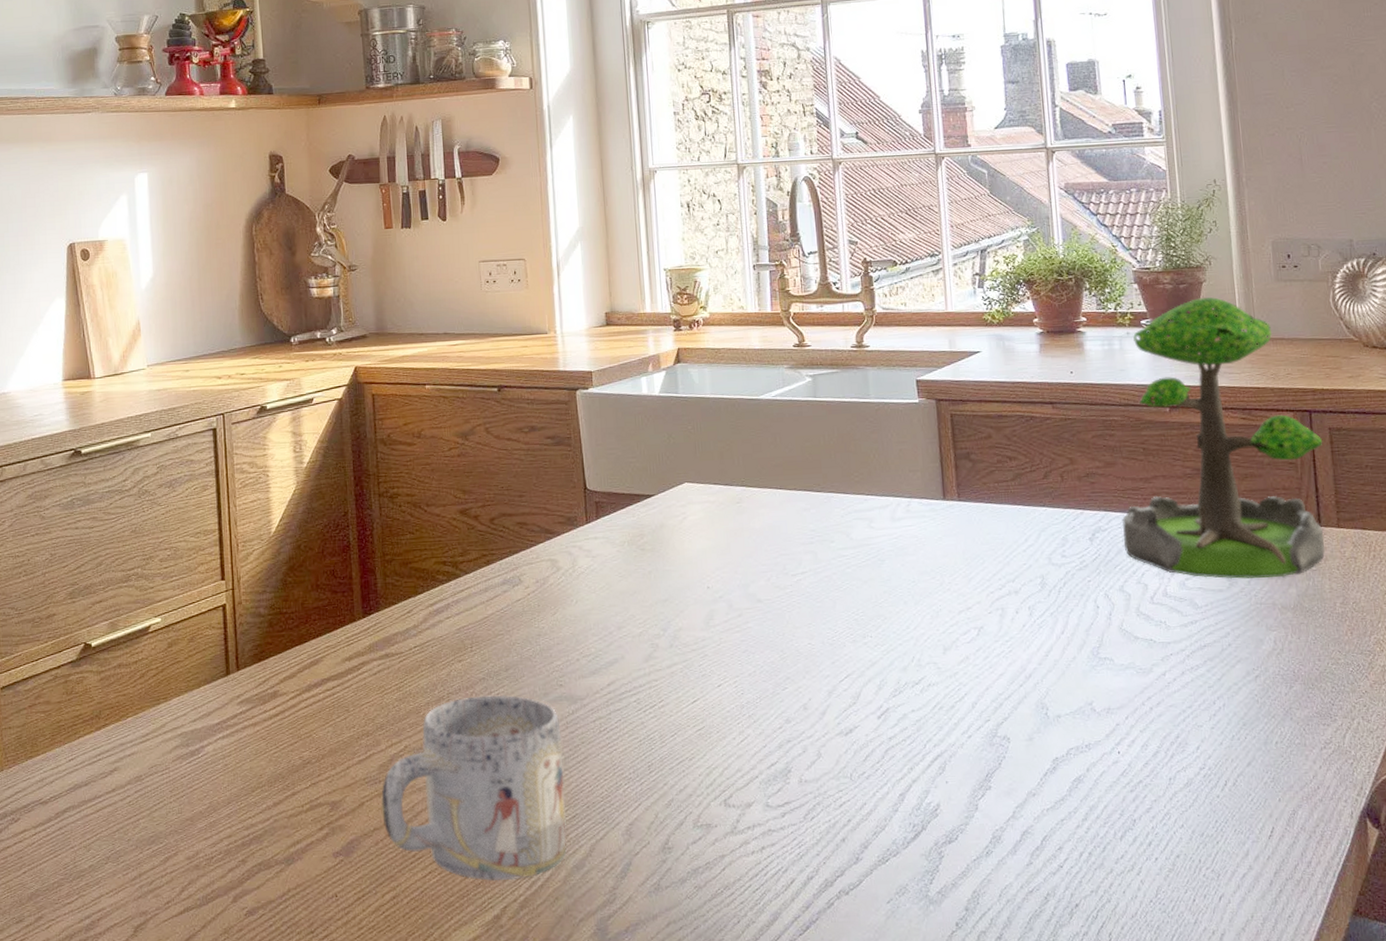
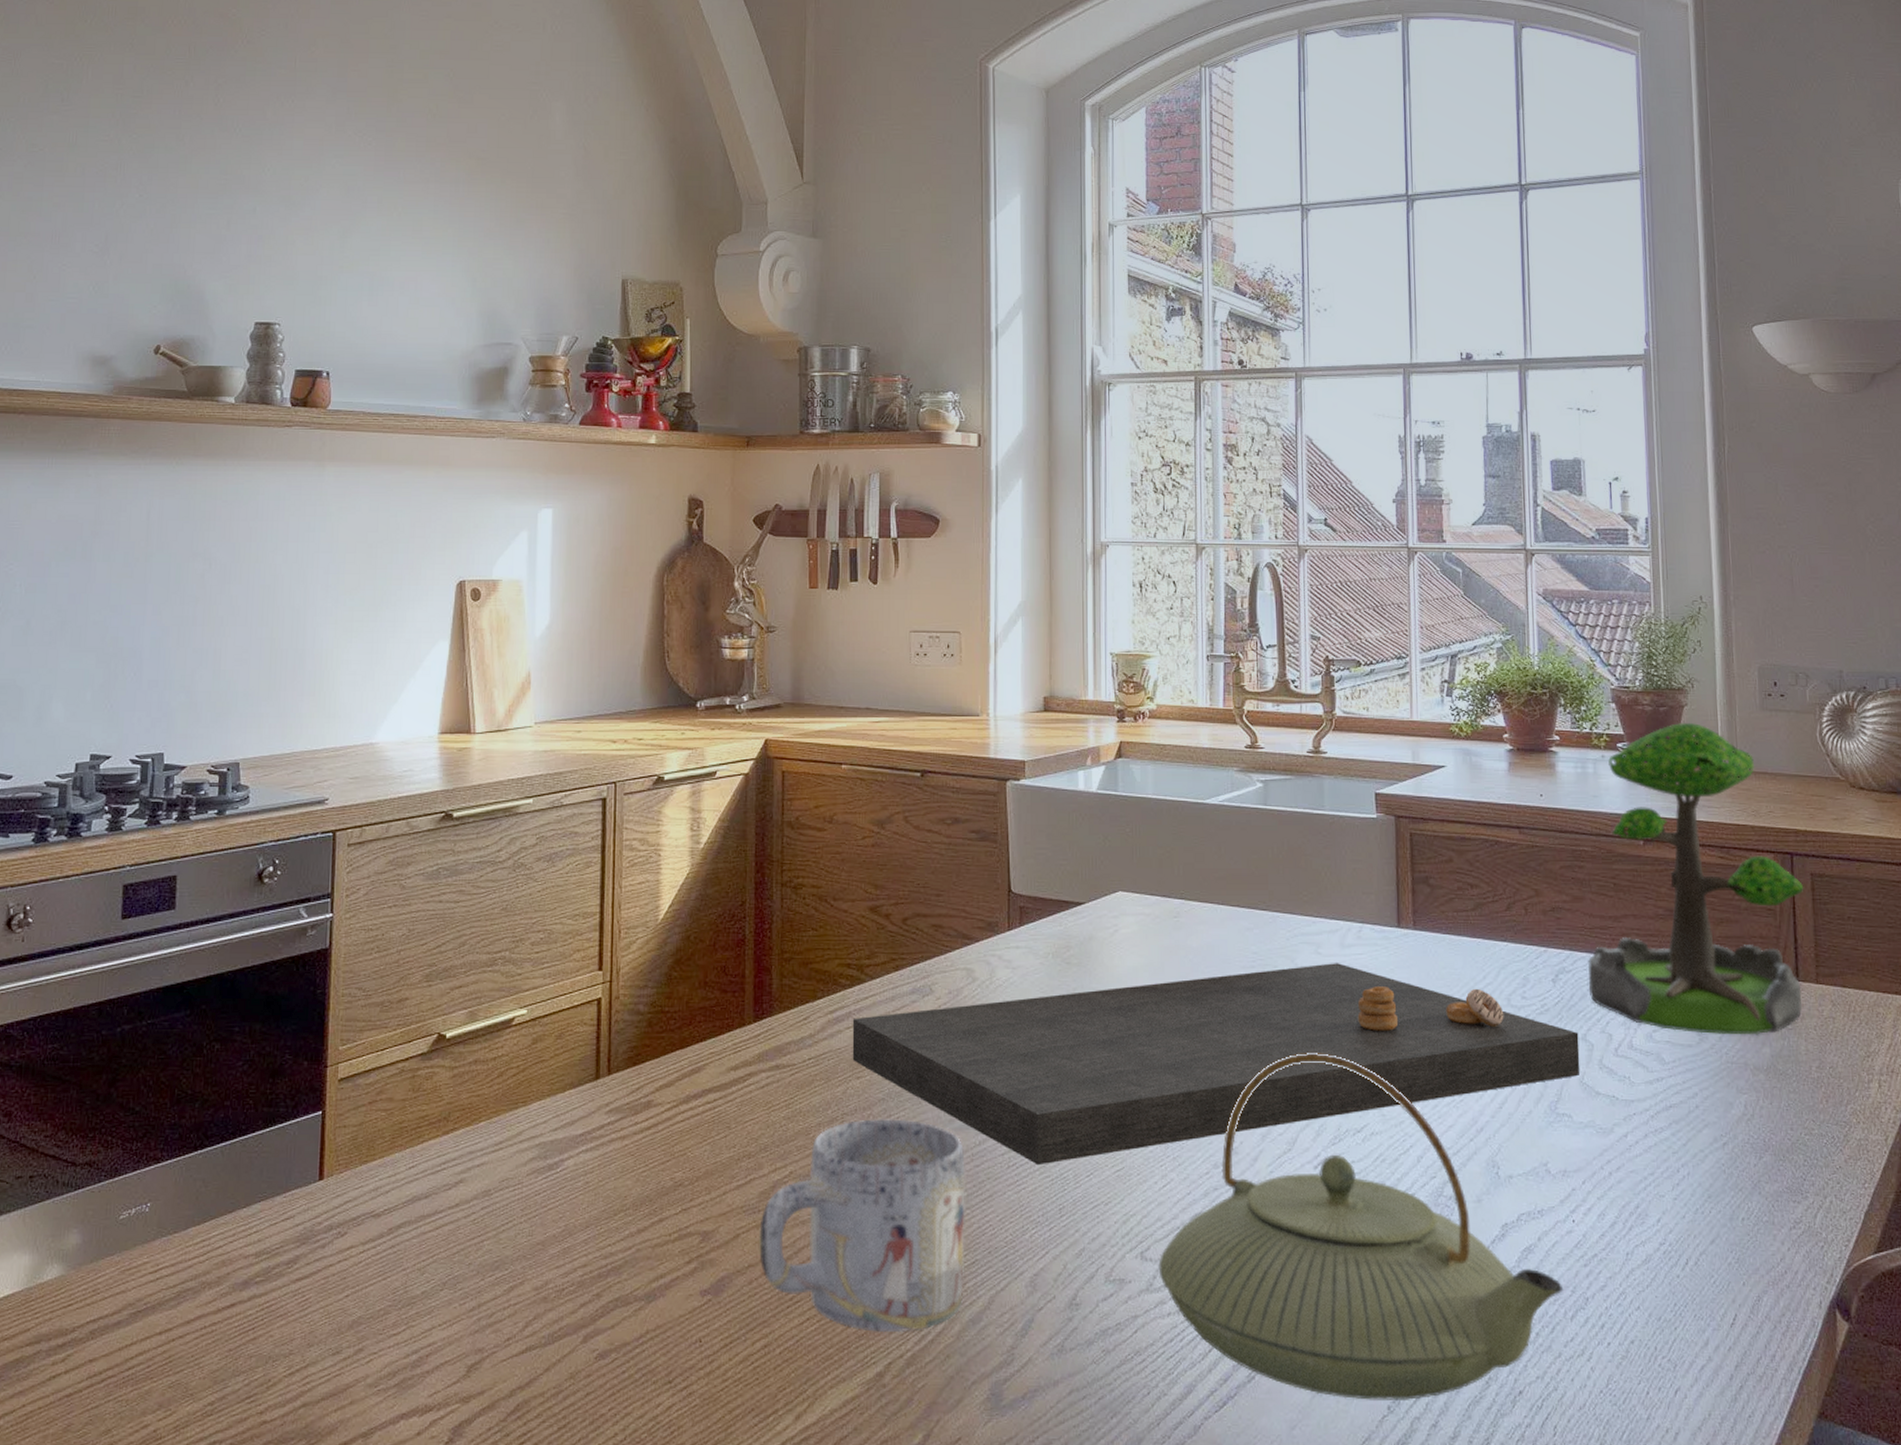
cutting board: none [451,535,1120,729] -> present [852,963,1581,1166]
teapot: none [741,616,1113,919] -> present [1158,1053,1564,1400]

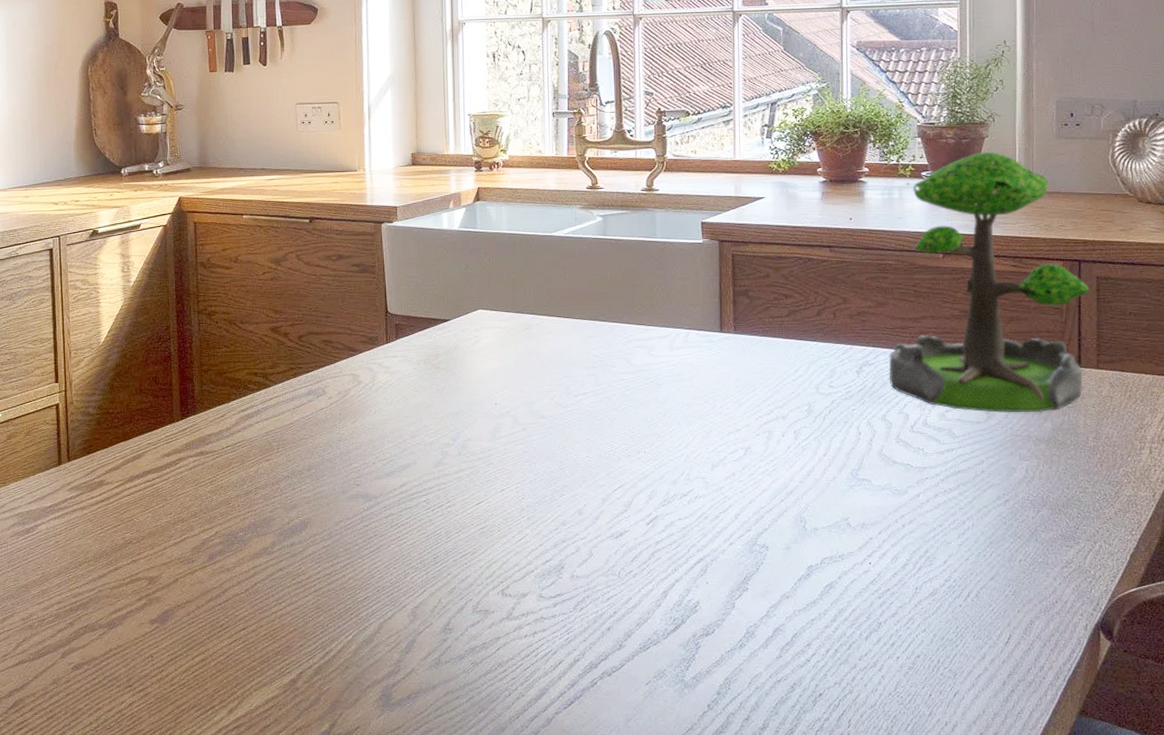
mug: present [758,1119,965,1333] -> none [193,491,359,651]
cutting board: present [852,963,1581,1166] -> none [260,362,880,525]
teapot: present [1158,1053,1564,1400] -> none [516,434,860,700]

